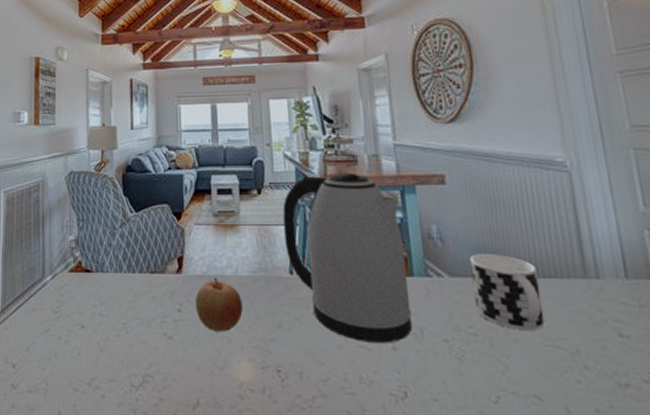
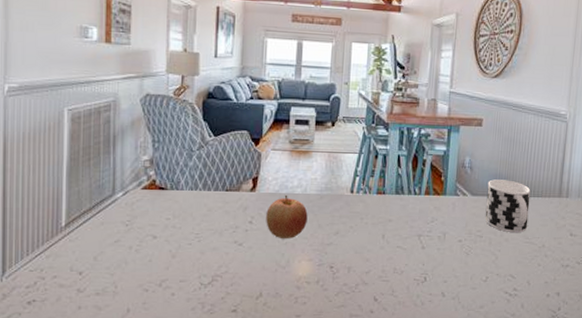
kettle: present [282,172,413,343] -> none [350,112,445,244]

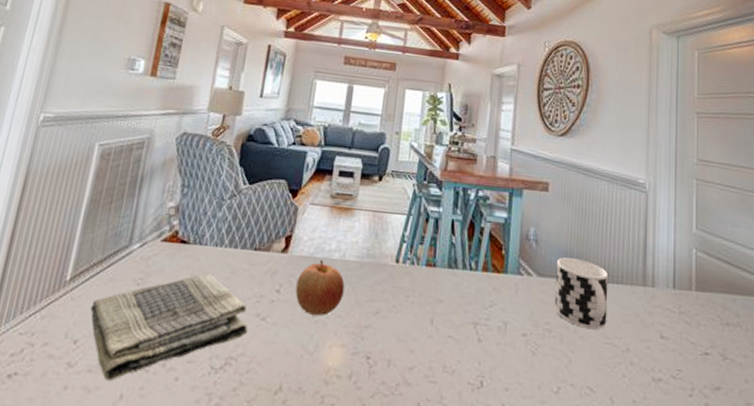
dish towel: none [89,213,228,300] -> present [90,273,248,381]

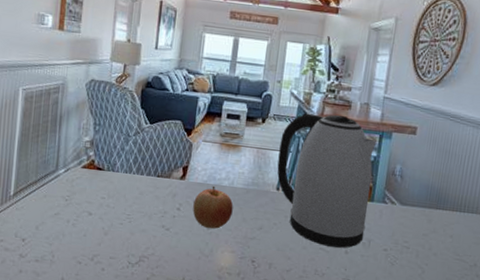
dish towel: present [90,273,248,381] -> none [32,194,155,269]
kettle: none [396,168,506,335] -> present [277,113,376,248]
cup: present [554,257,609,330] -> none [413,190,465,249]

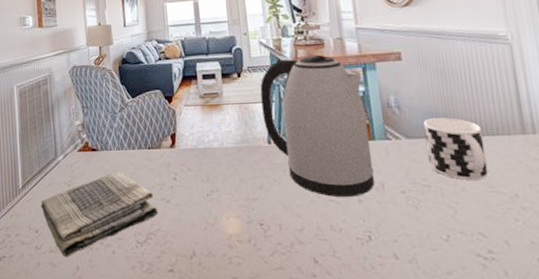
dish towel: none [32,194,155,269] -> present [41,171,158,258]
apple: present [193,185,234,229] -> none [188,149,229,195]
cup: none [413,190,465,249] -> present [423,118,489,181]

